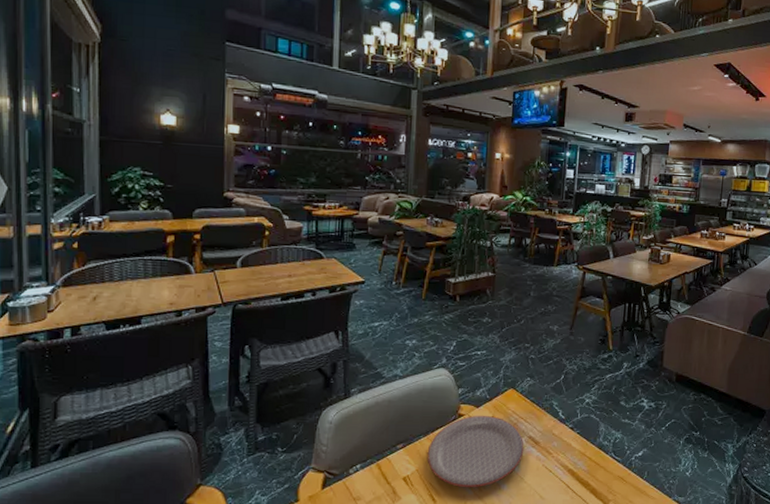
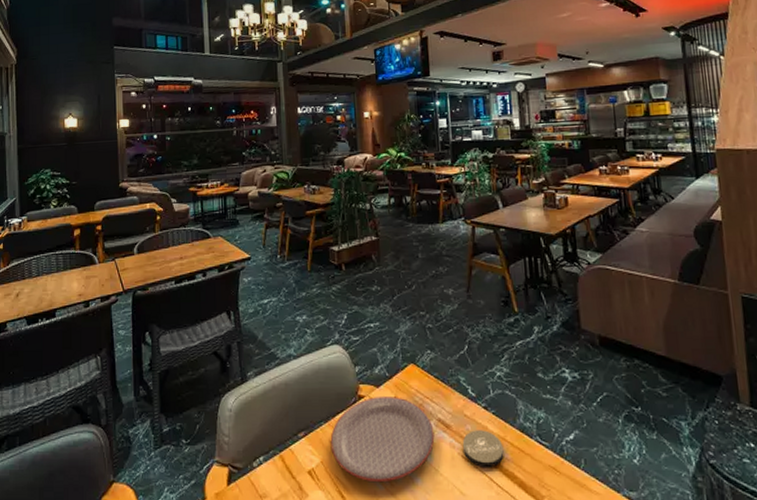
coaster: none [547,446,583,478] -> present [462,430,504,469]

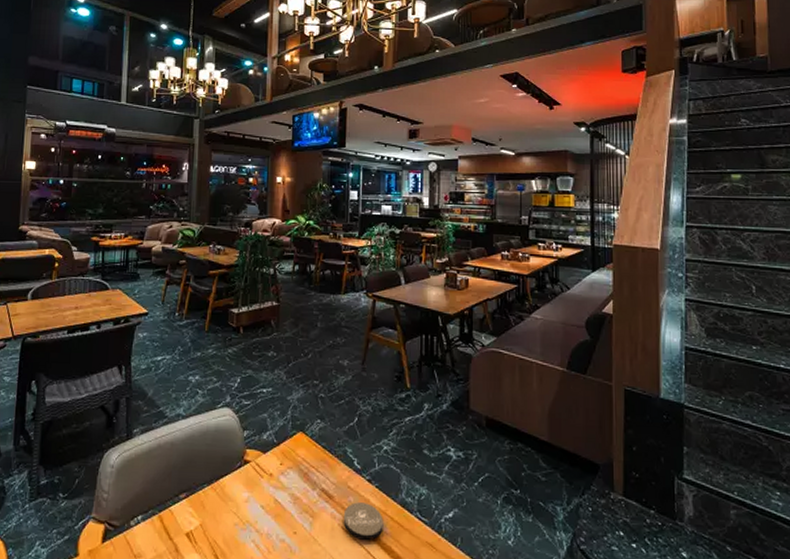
plate: present [330,395,435,483] -> none [211,462,317,549]

